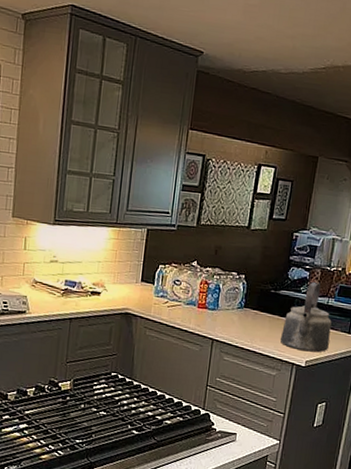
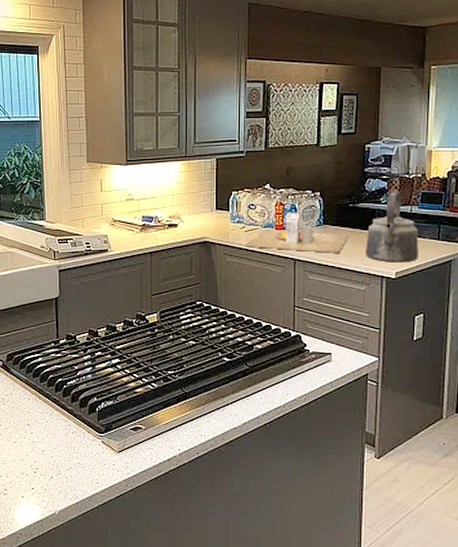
cutting board: none [166,292,267,337] -> present [245,212,349,253]

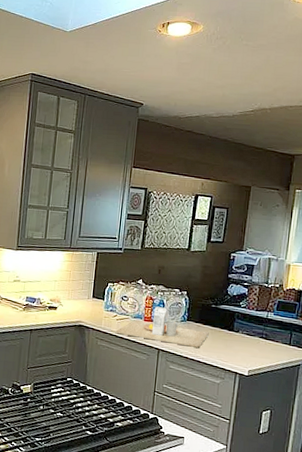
kettle: present [365,191,418,263] -> none [222,297,272,363]

